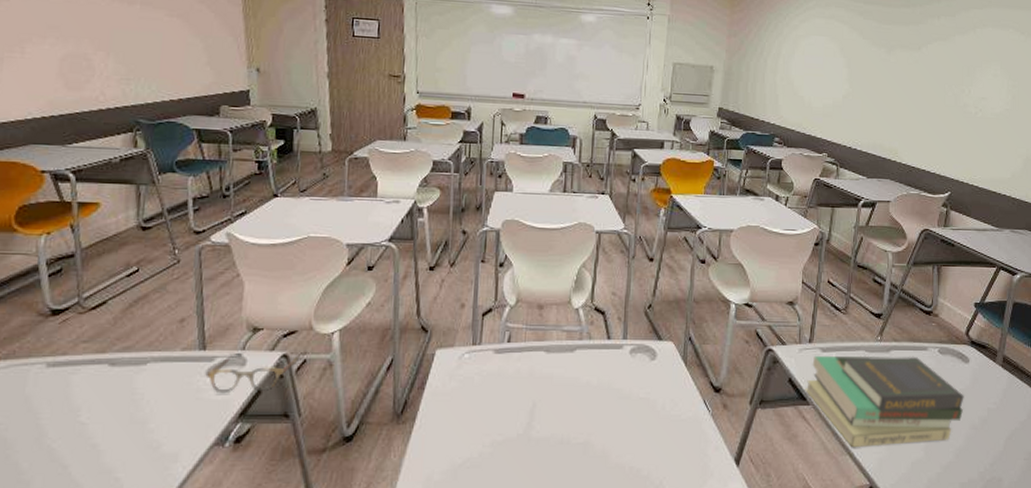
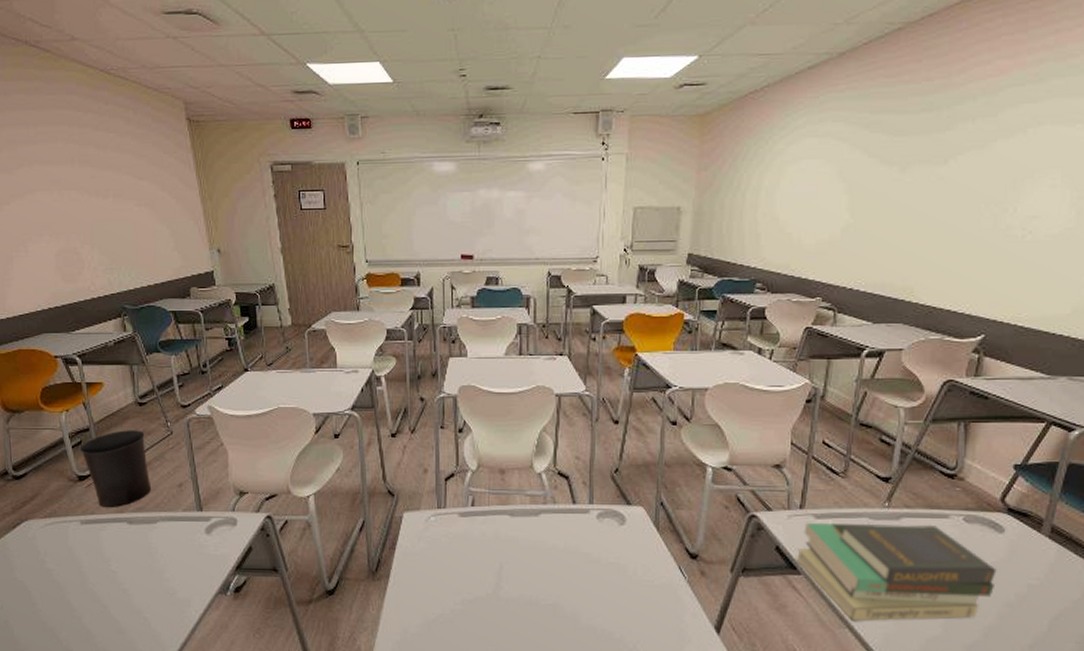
waste bin: none [58,257,145,348] -> present [79,430,151,508]
eyeglasses: present [205,350,308,394] -> none [204,511,288,550]

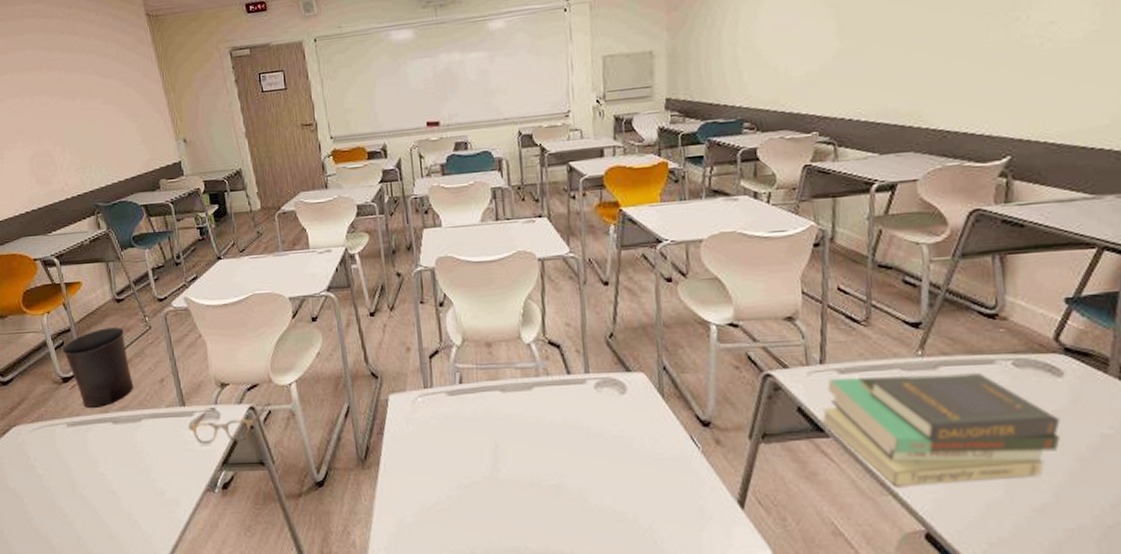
eyeglasses: none [204,511,288,550] -> present [188,401,271,445]

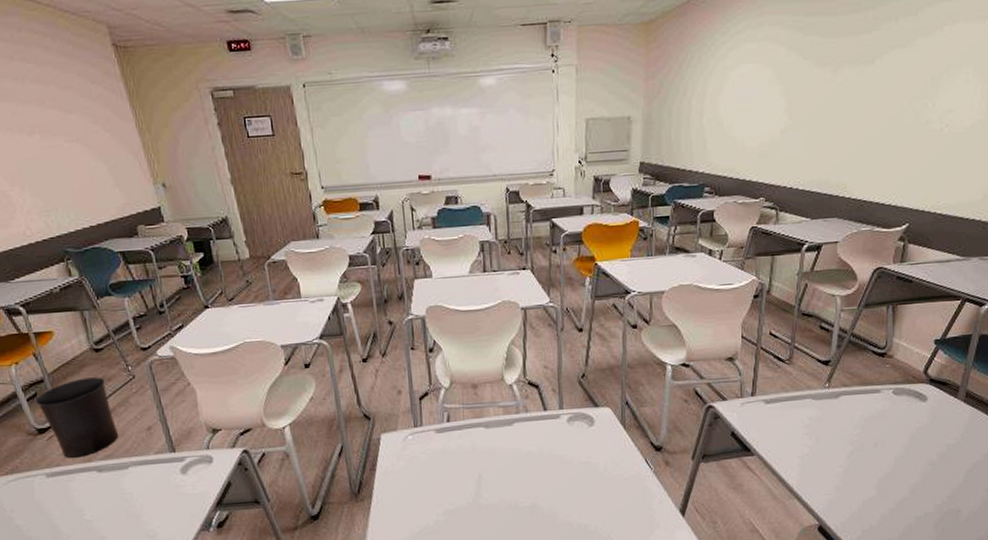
eyeglasses: present [188,401,271,445] -> none [180,444,265,488]
books: present [821,372,1060,486] -> none [749,399,921,491]

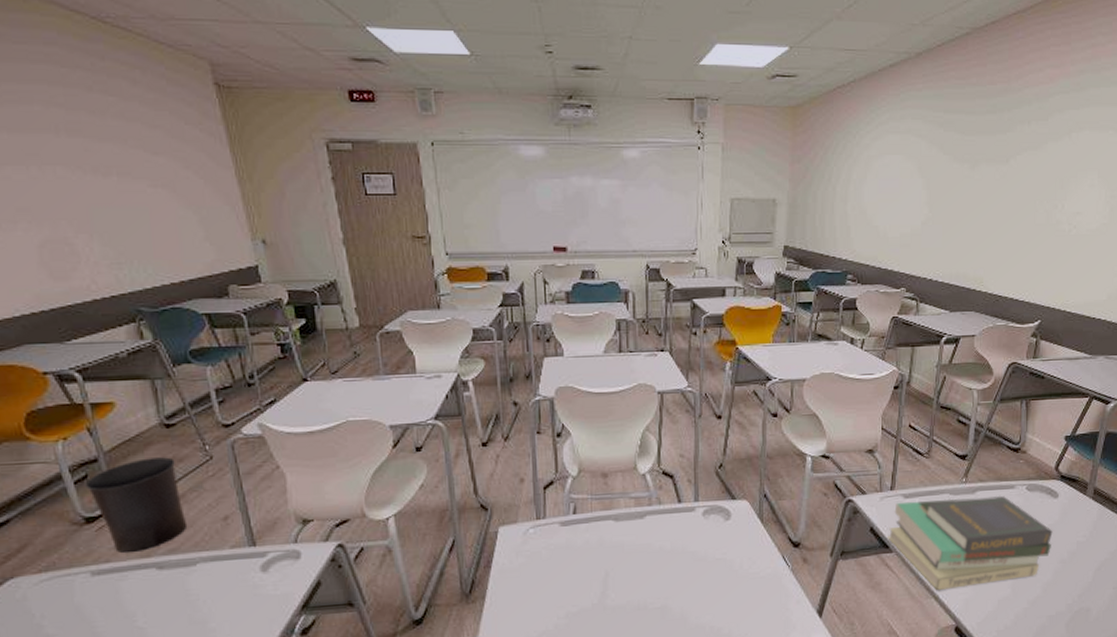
books: none [749,399,921,491] -> present [888,495,1053,590]

